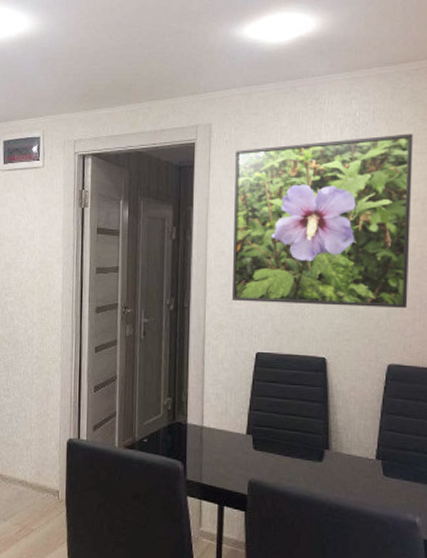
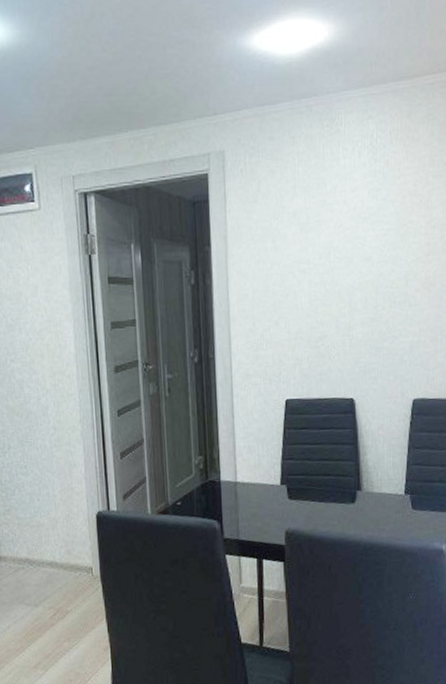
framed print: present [231,133,413,308] -> none [252,155,431,347]

